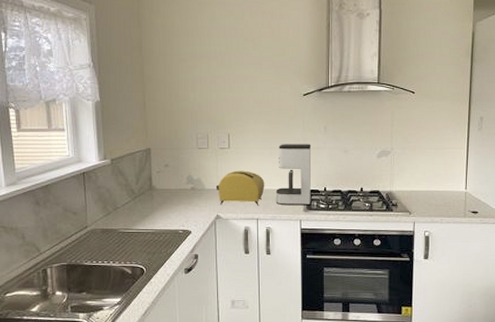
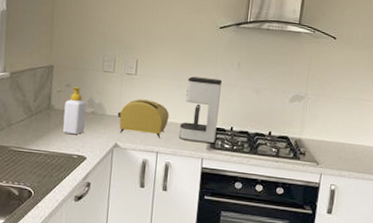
soap bottle: none [165,166,186,211] -> present [62,87,87,135]

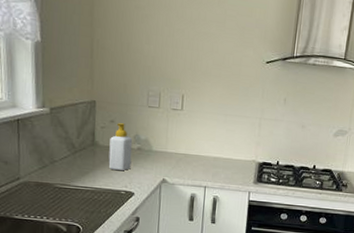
toaster: present [117,99,170,139] -> none [164,134,217,174]
coffee maker: present [179,76,223,144] -> none [226,112,269,178]

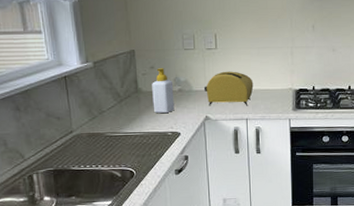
toaster: none [164,134,217,174] -> present [203,71,254,106]

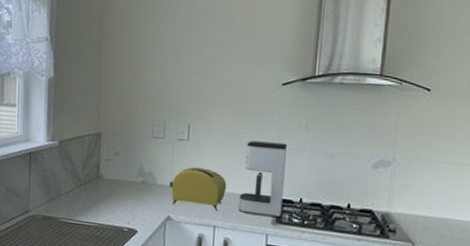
soap bottle: present [152,68,175,114] -> none [112,155,137,207]
coffee maker: none [264,43,300,105] -> present [238,140,288,218]

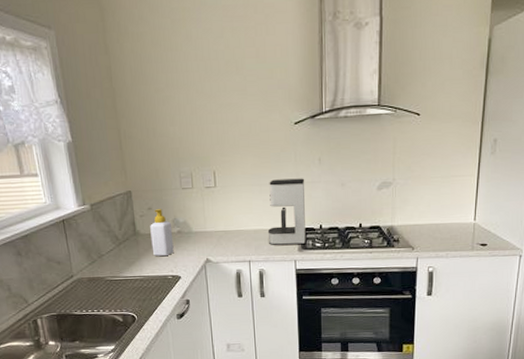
soap bottle: none [112,155,137,207] -> present [150,209,174,257]
toaster: present [169,166,227,211] -> none [203,210,256,248]

